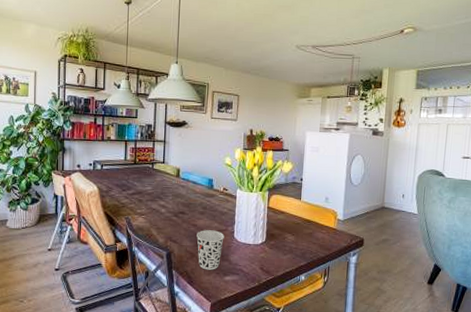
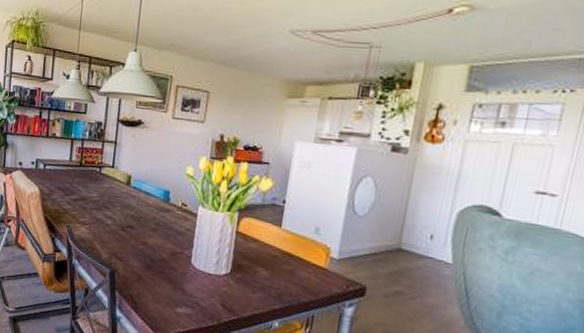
cup: present [197,230,224,270] -> none [145,250,179,298]

